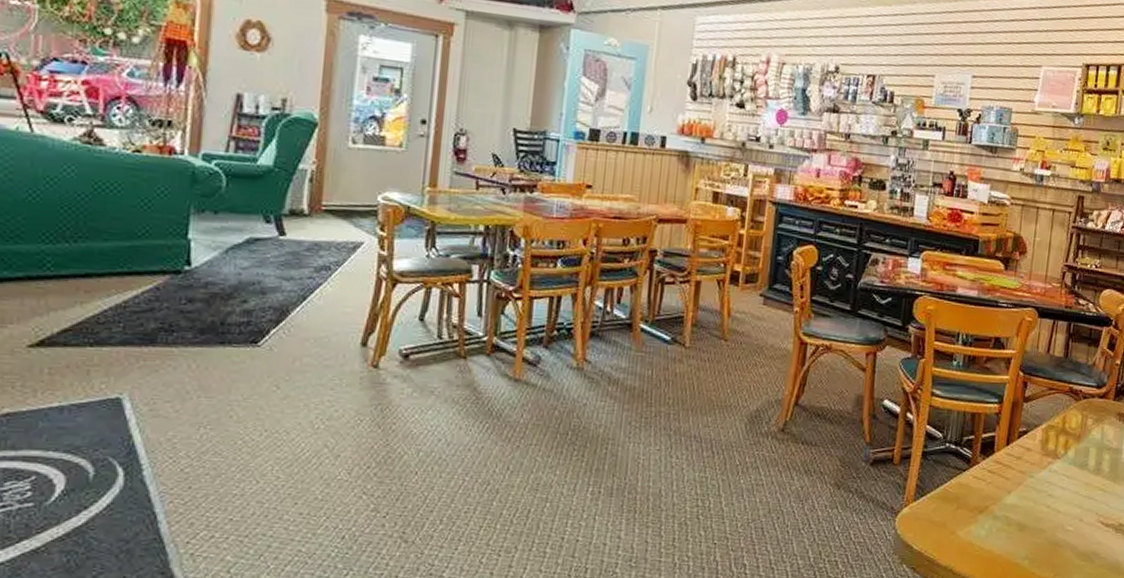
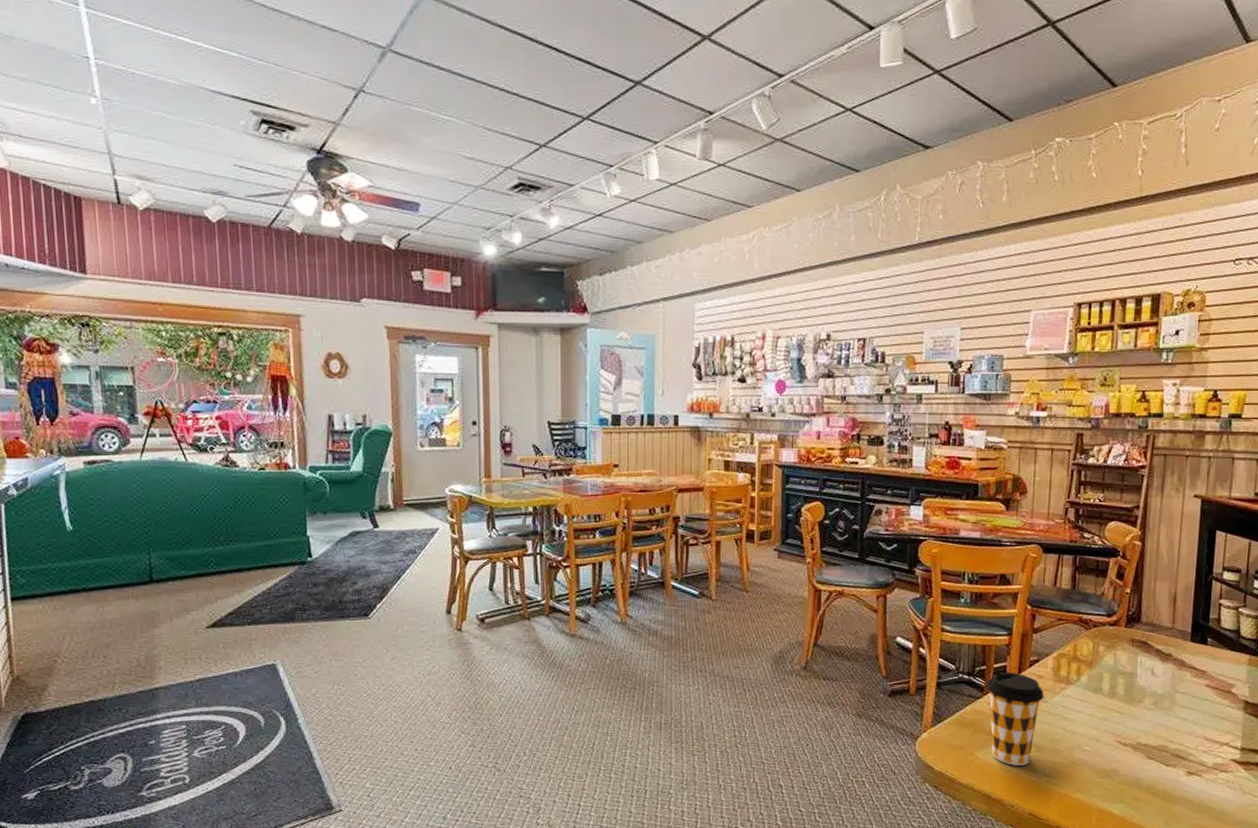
coffee cup: none [973,442,1031,546] -> present [986,671,1044,766]

